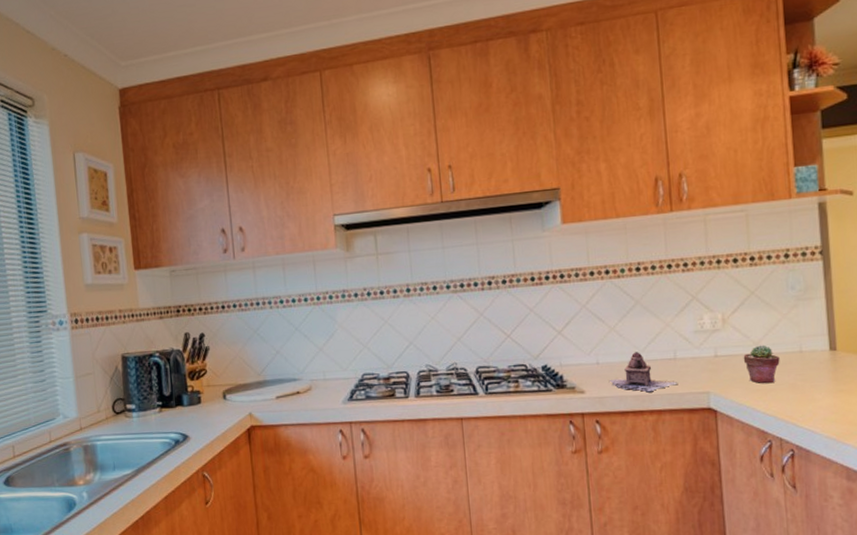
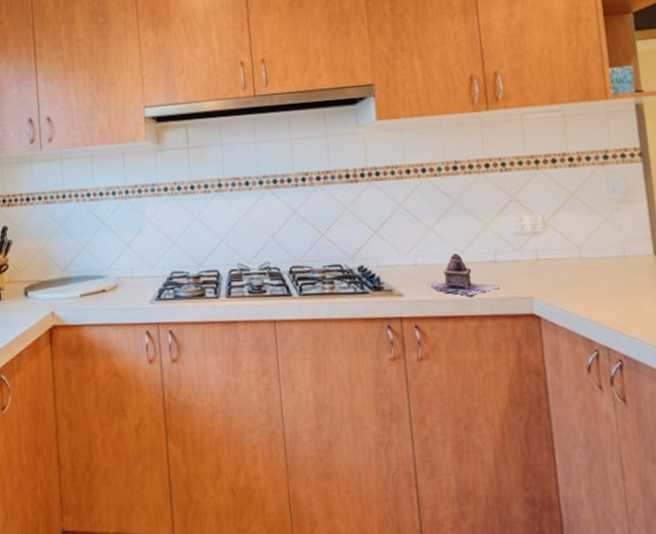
potted succulent: present [743,345,780,384] -> none [565,248,604,289]

